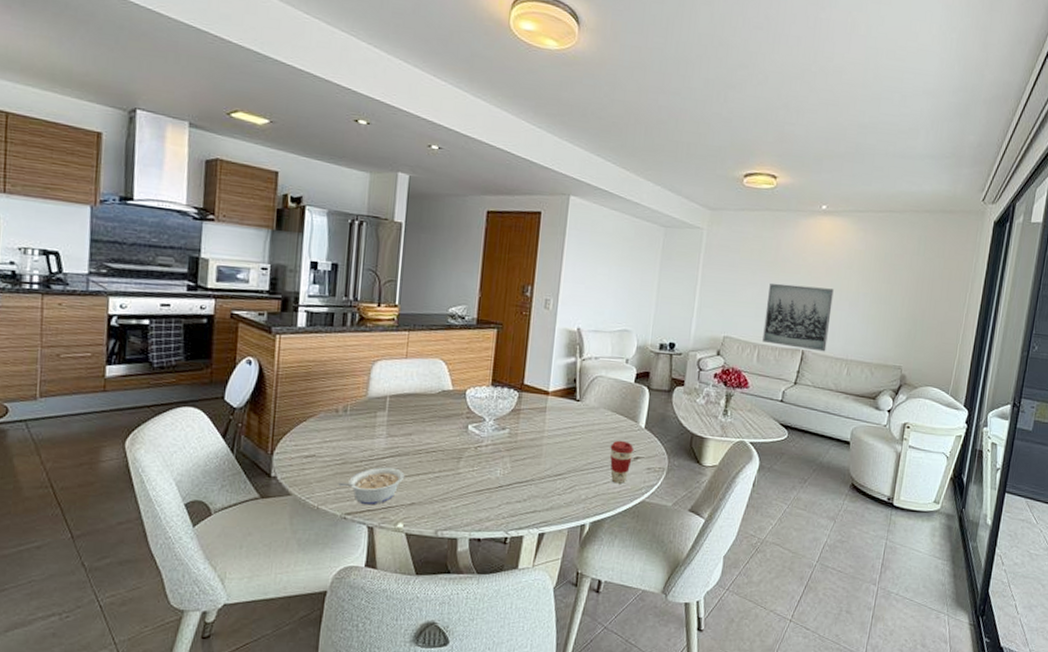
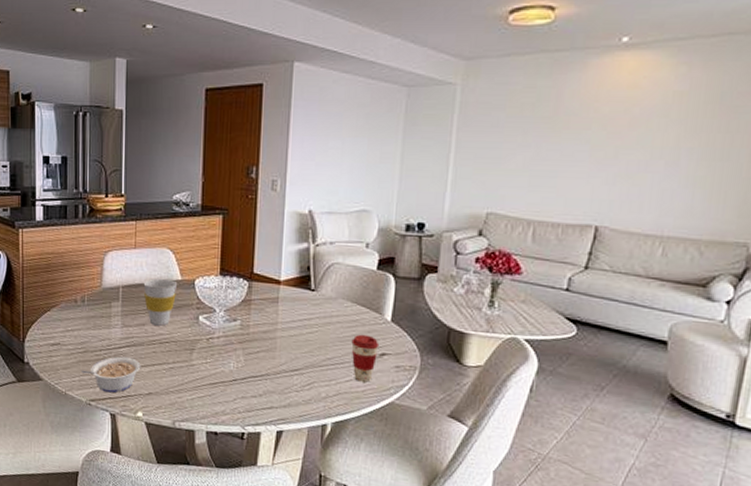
cup: none [412,388,449,435] -> present [143,278,178,326]
wall art: present [762,283,834,352] -> none [539,143,641,227]

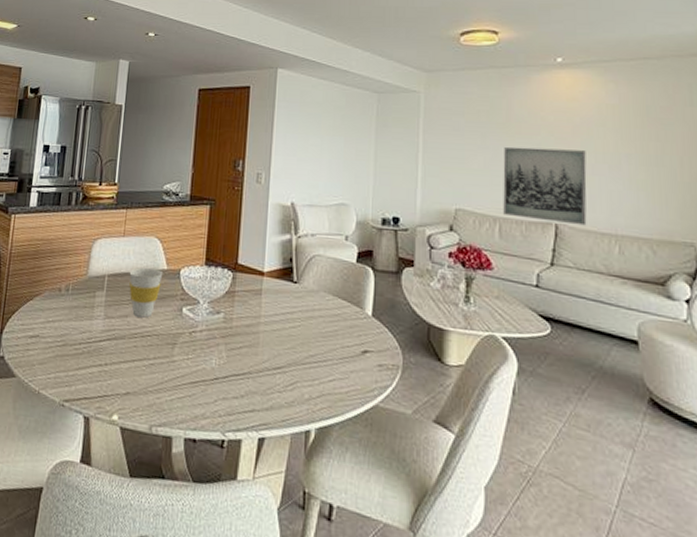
legume: present [82,356,141,393] -> none [58,350,121,393]
coffee cup: present [351,334,380,383] -> none [334,329,362,383]
wall art: none [539,143,641,227] -> present [503,146,587,226]

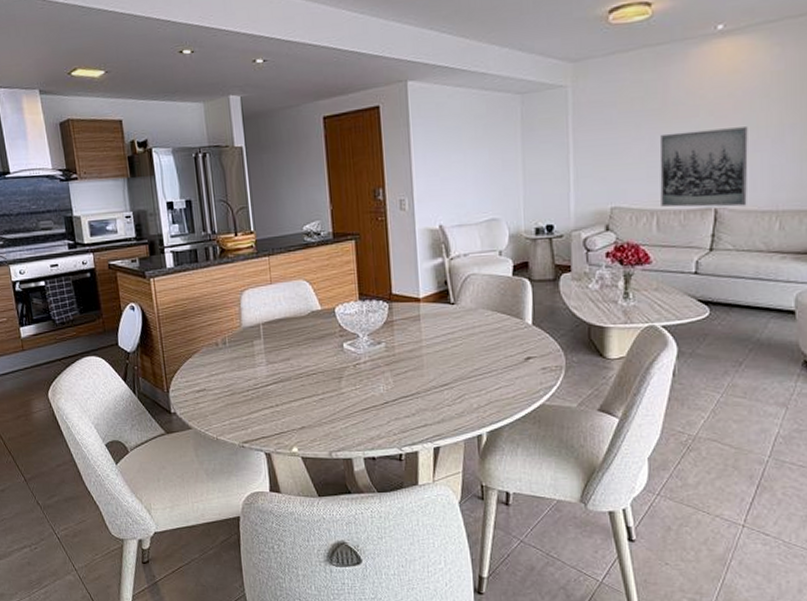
cup: present [129,267,164,318] -> none [283,310,318,358]

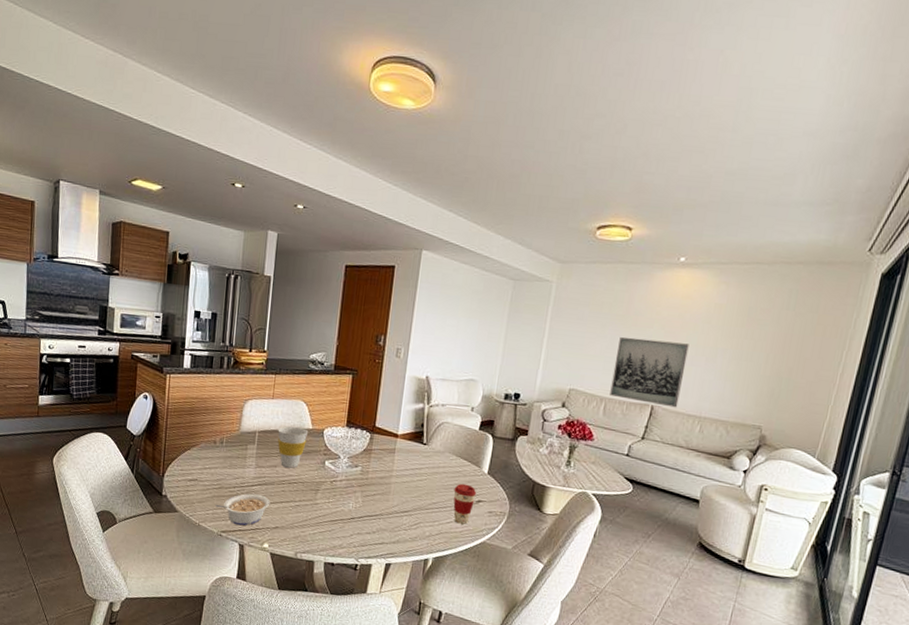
legume: none [231,394,291,433] -> present [215,493,271,526]
cup: none [283,310,318,358] -> present [277,426,309,468]
coffee cup: none [496,341,524,388] -> present [453,483,477,525]

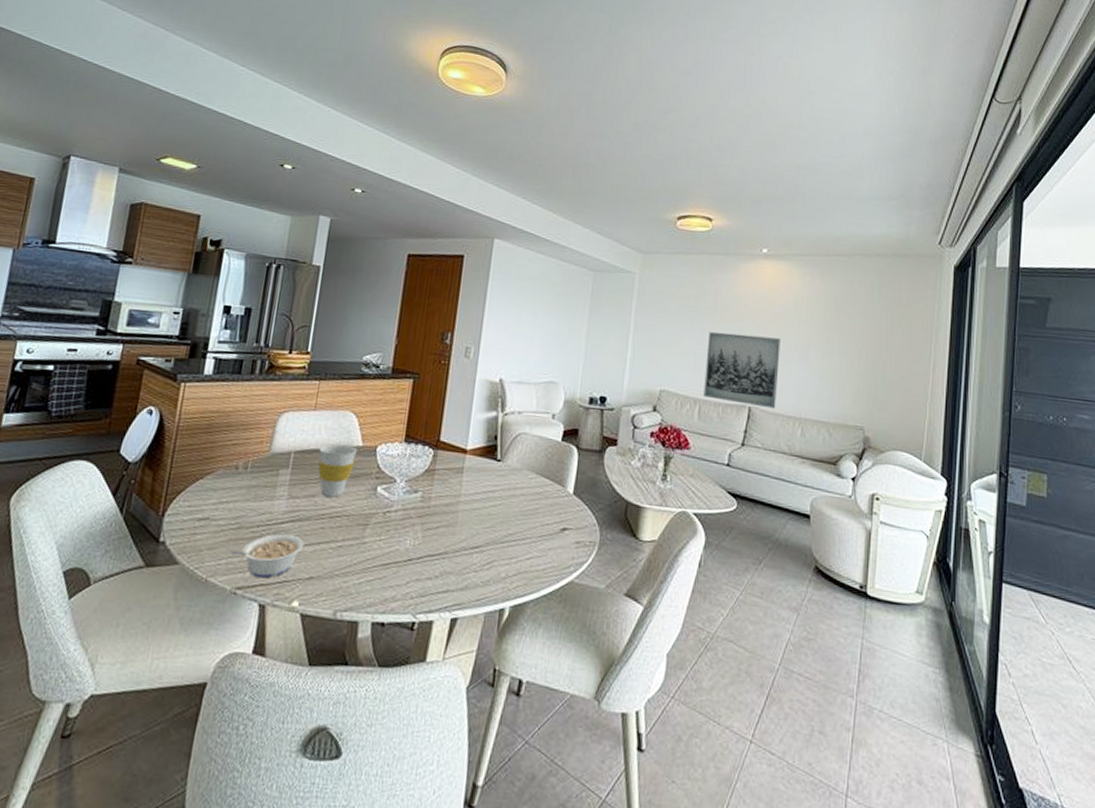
coffee cup: present [453,483,477,525] -> none [533,507,561,560]

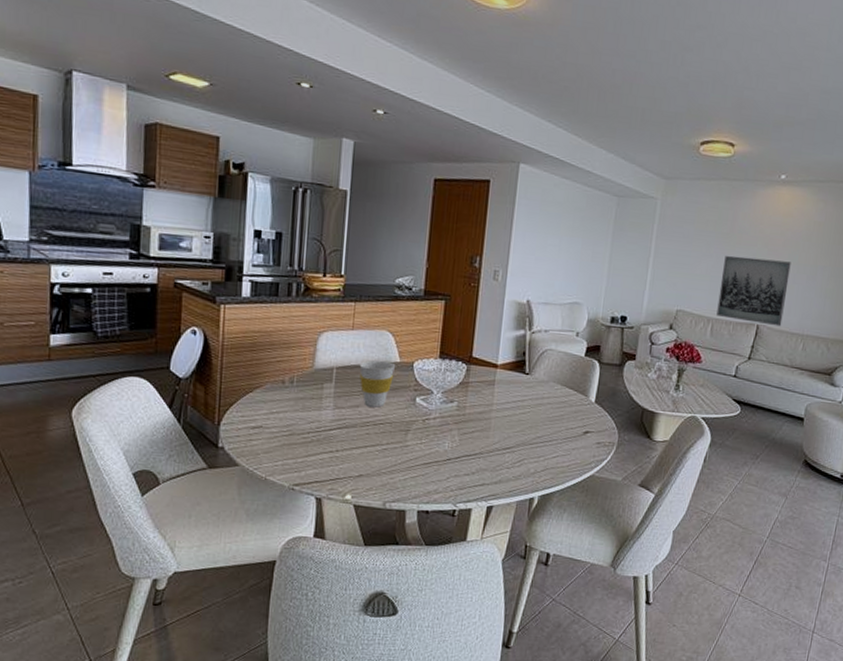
legume: present [231,533,305,579] -> none [286,438,353,477]

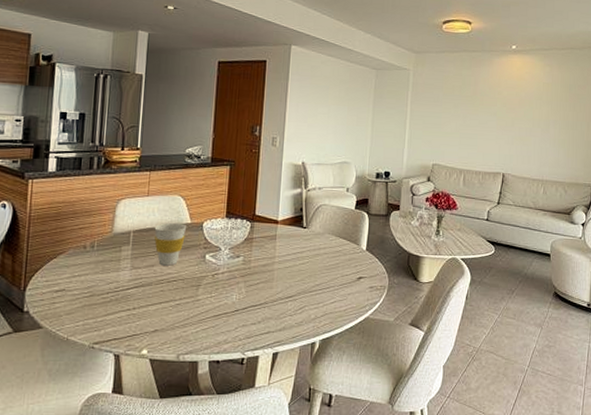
wall art: present [716,255,791,327] -> none [467,115,527,174]

